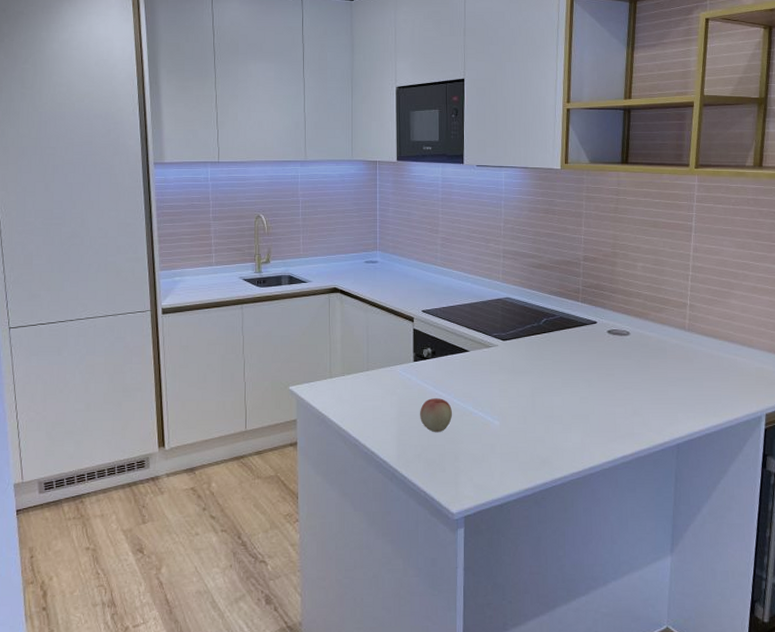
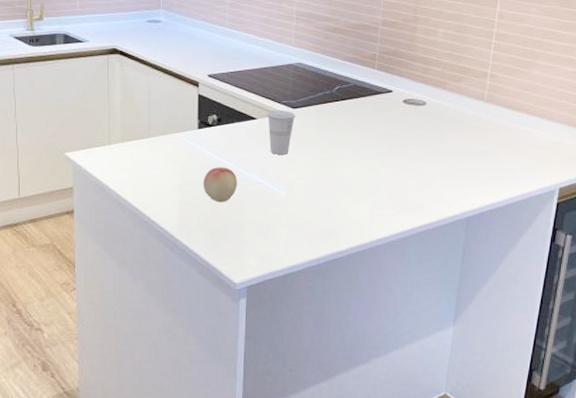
cup: none [478,343,506,385] -> present [266,110,296,154]

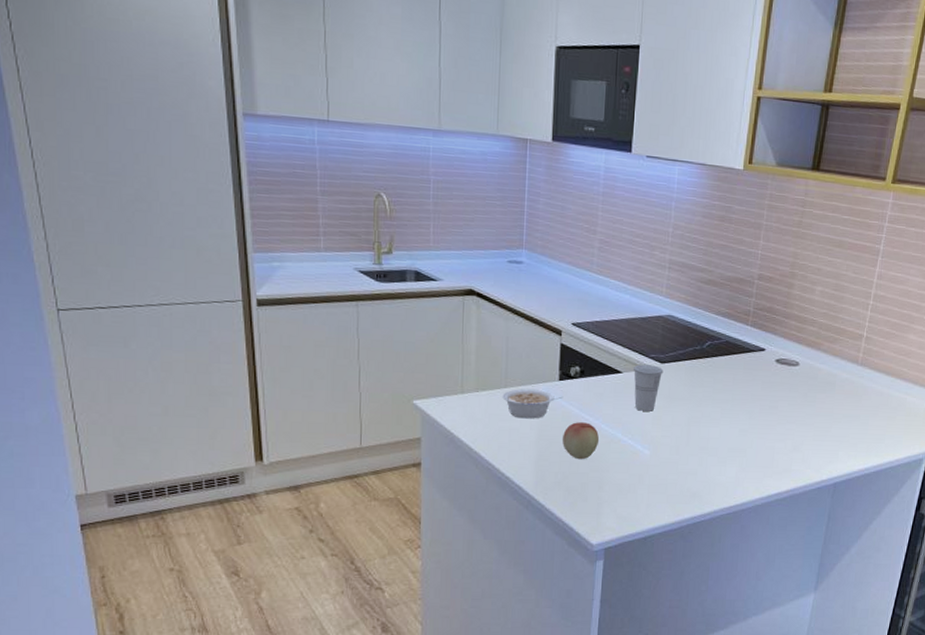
legume: none [146,137,202,166] -> present [502,388,562,419]

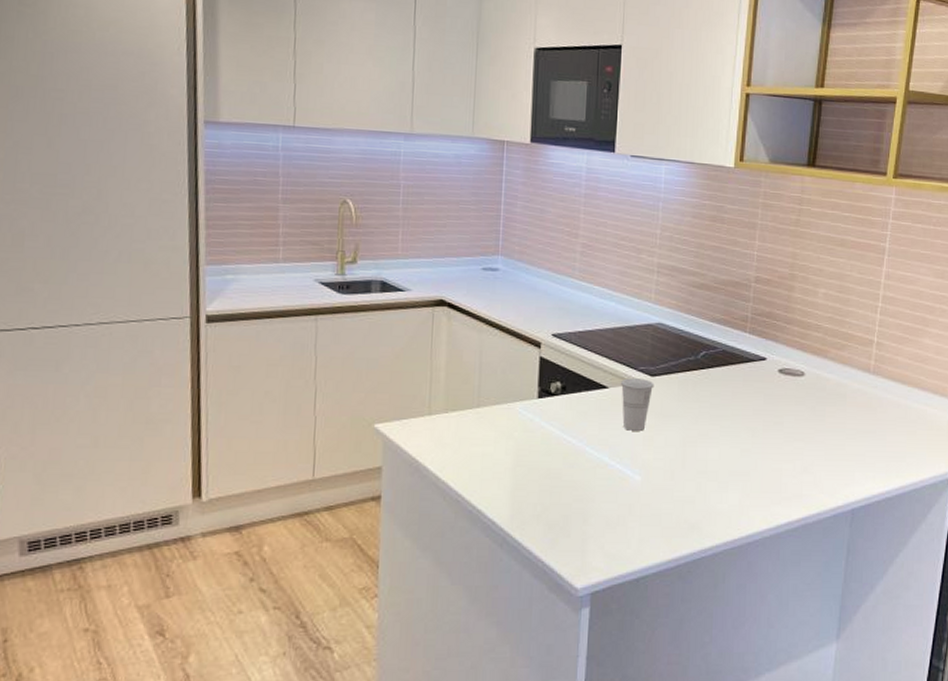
legume: present [502,388,562,419] -> none [474,407,542,443]
fruit: present [562,422,600,460] -> none [542,445,584,488]

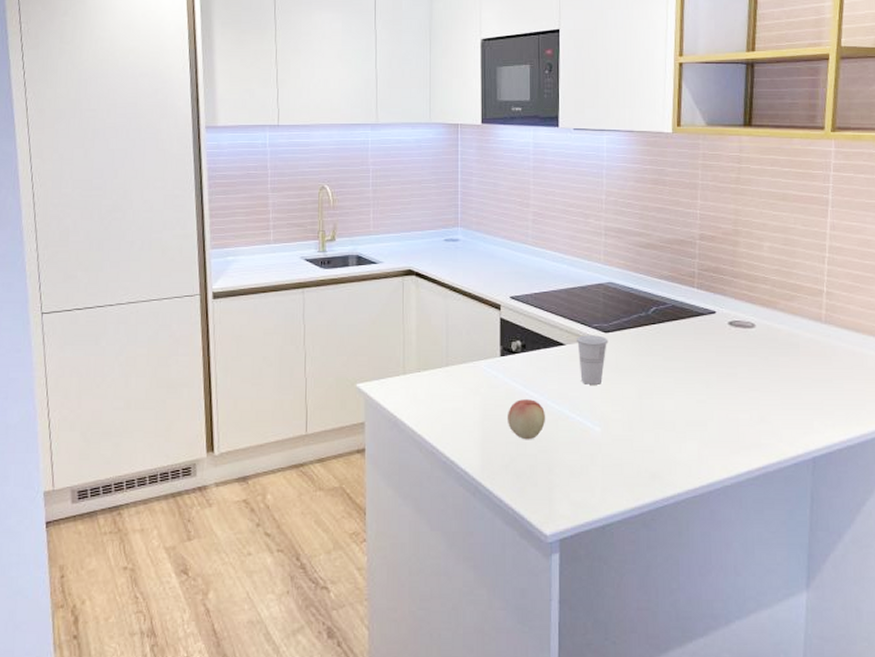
fruit: none [542,445,584,488] -> present [508,399,546,440]

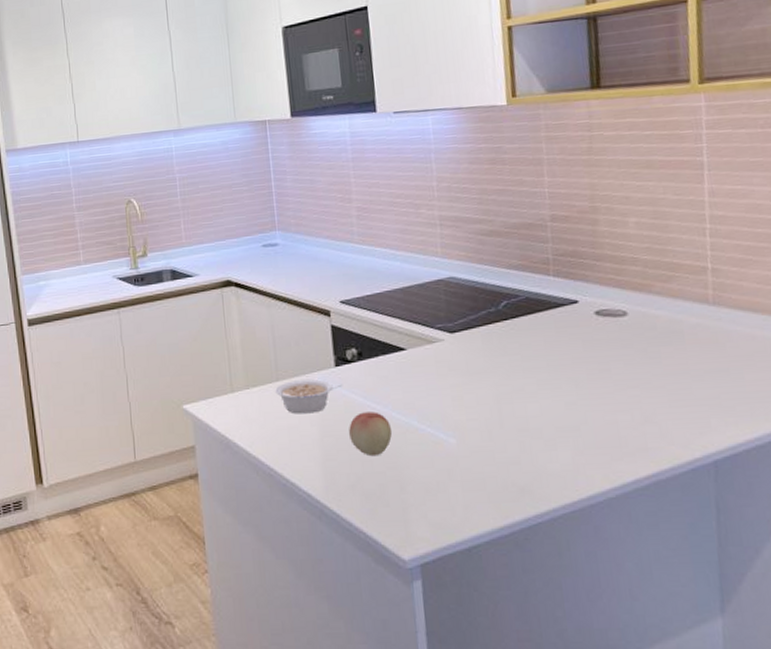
legume: none [444,366,505,398] -> present [275,379,342,414]
cup: present [576,335,609,385] -> none [418,336,456,392]

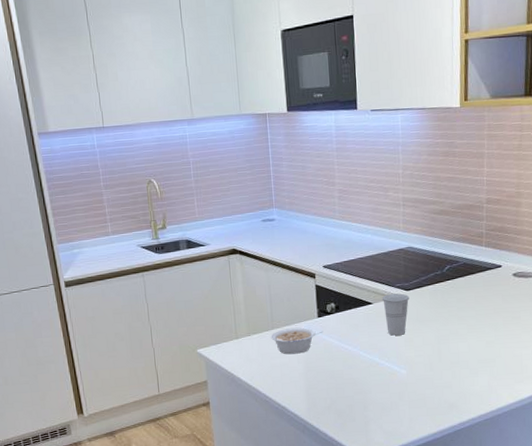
fruit: present [349,412,393,457] -> none [327,351,360,385]
cup: none [418,336,456,392] -> present [381,293,410,336]

